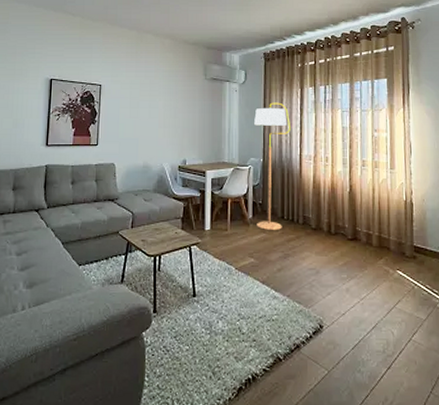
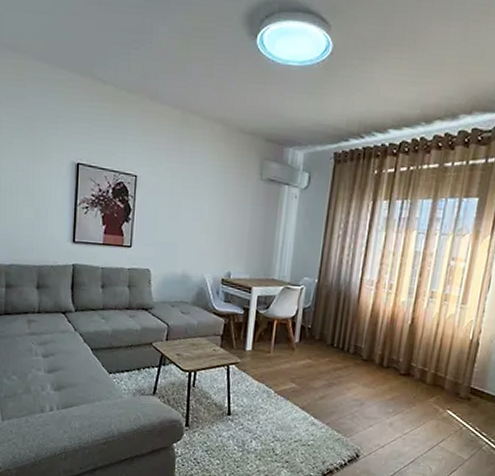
floor lamp: present [254,102,290,230] -> none [302,215,355,358]

